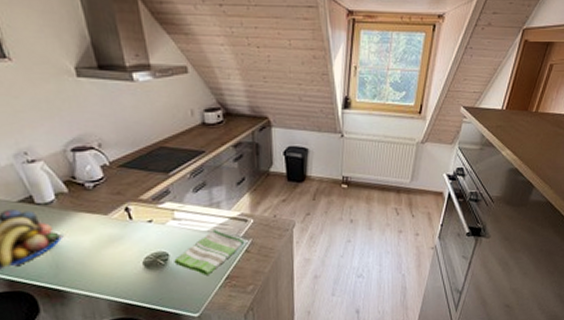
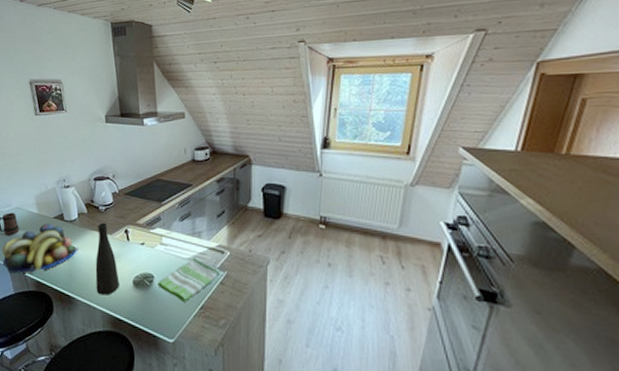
vase: none [86,201,126,283] -> present [95,222,119,295]

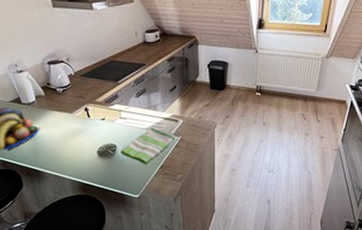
vase: present [95,222,119,295] -> none [57,103,85,166]

